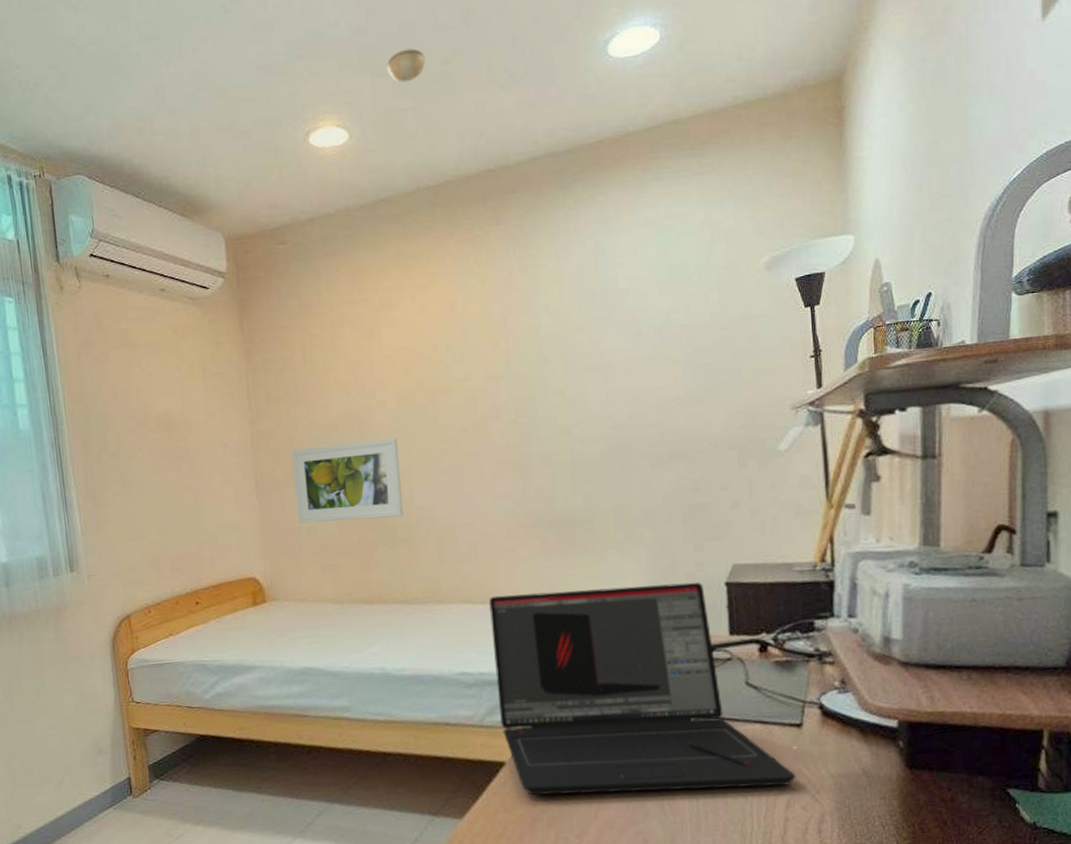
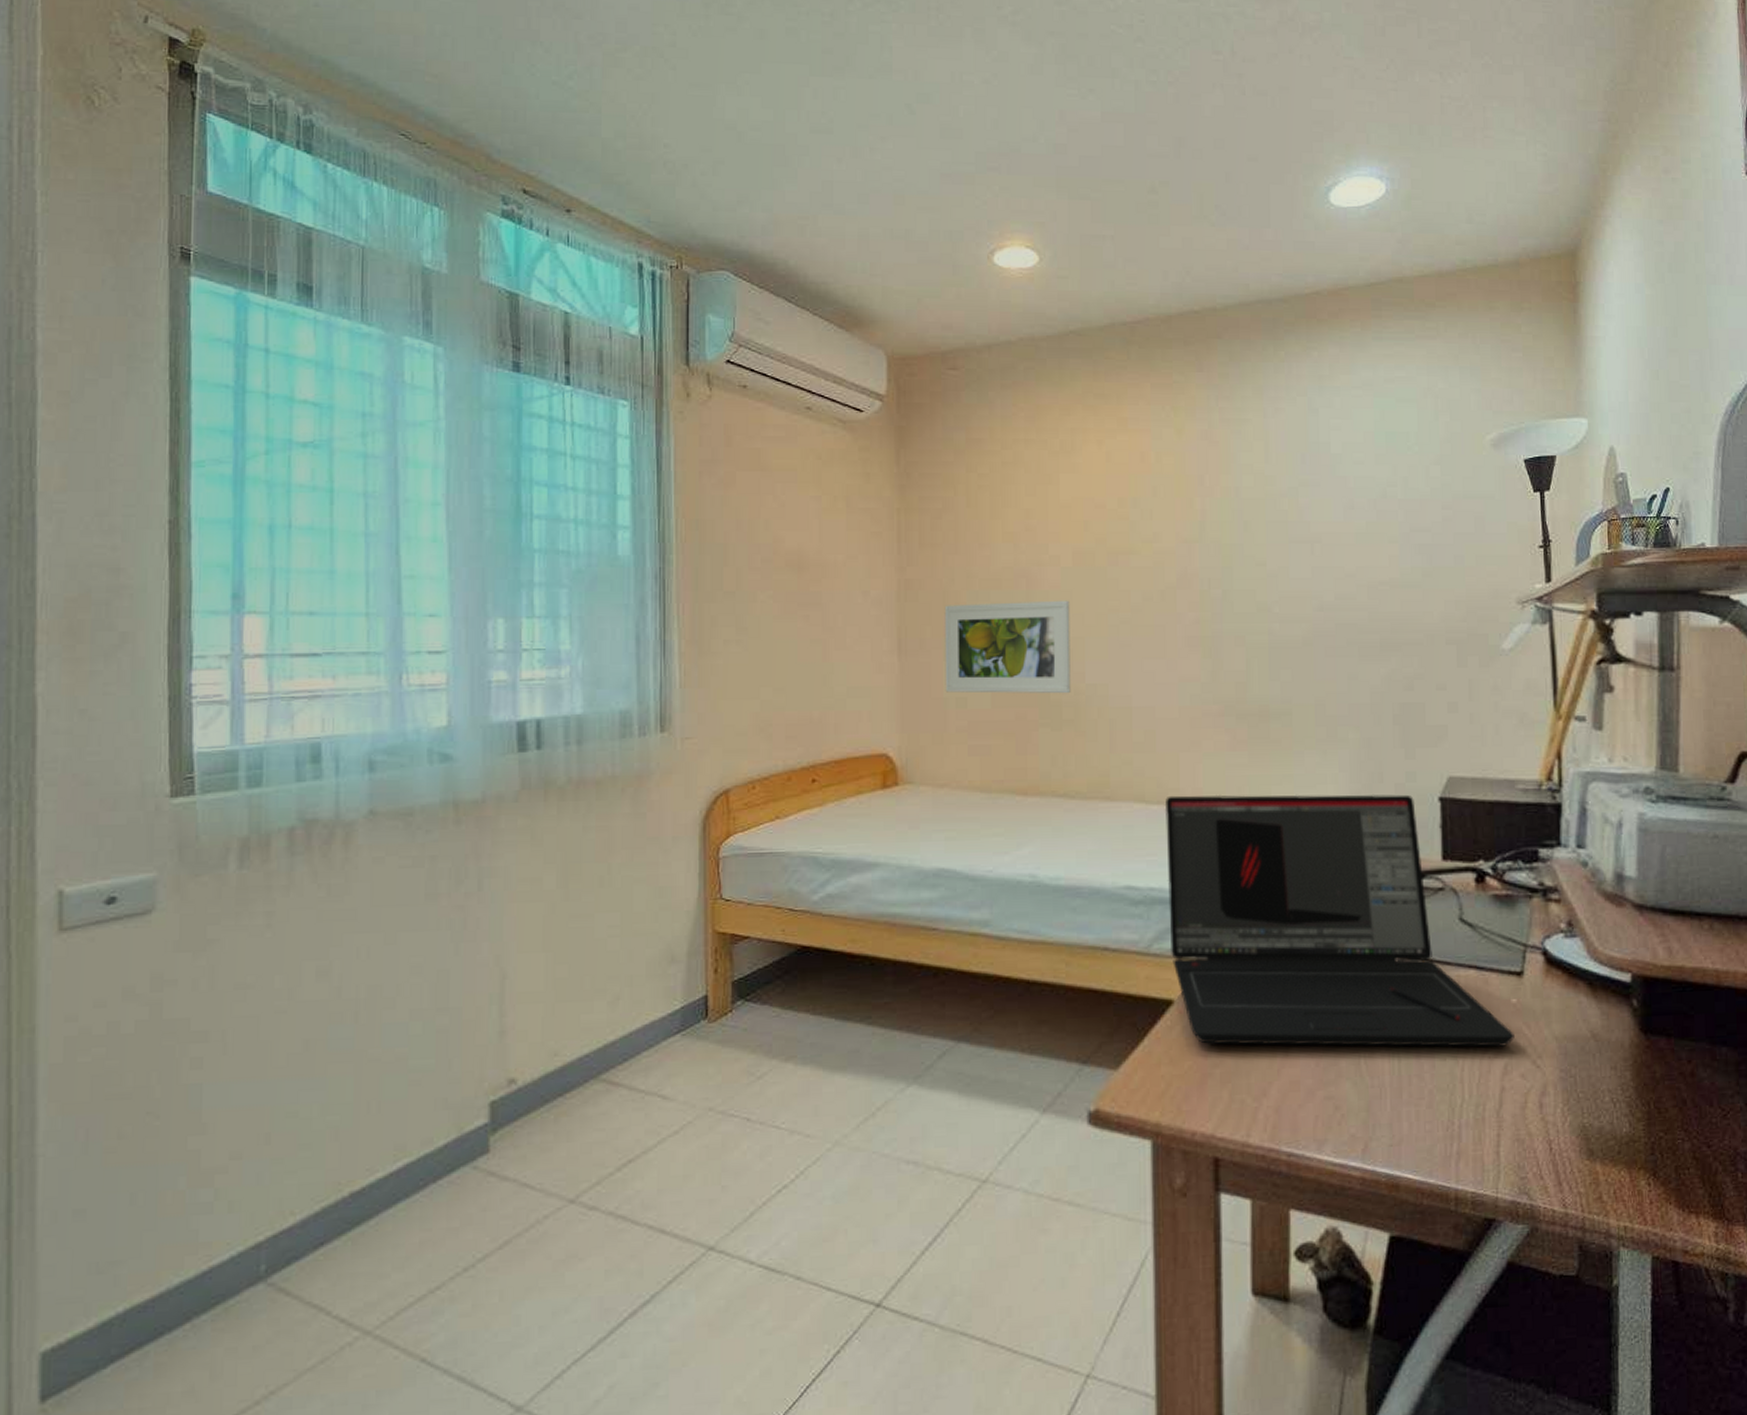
smoke detector: present [386,48,426,83] -> none [1086,173,1130,208]

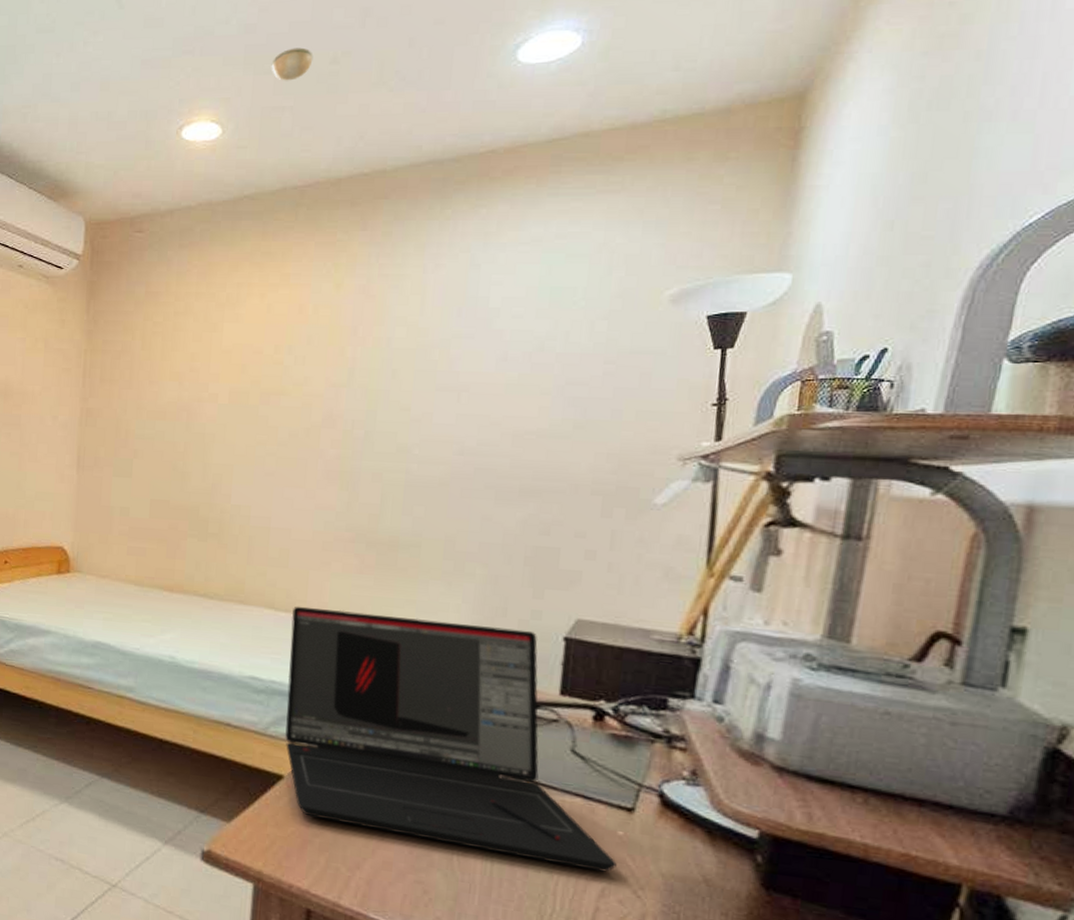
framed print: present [944,600,1071,694] -> none [112,431,223,512]
smoke detector: none [1086,173,1130,208] -> present [271,47,313,81]

